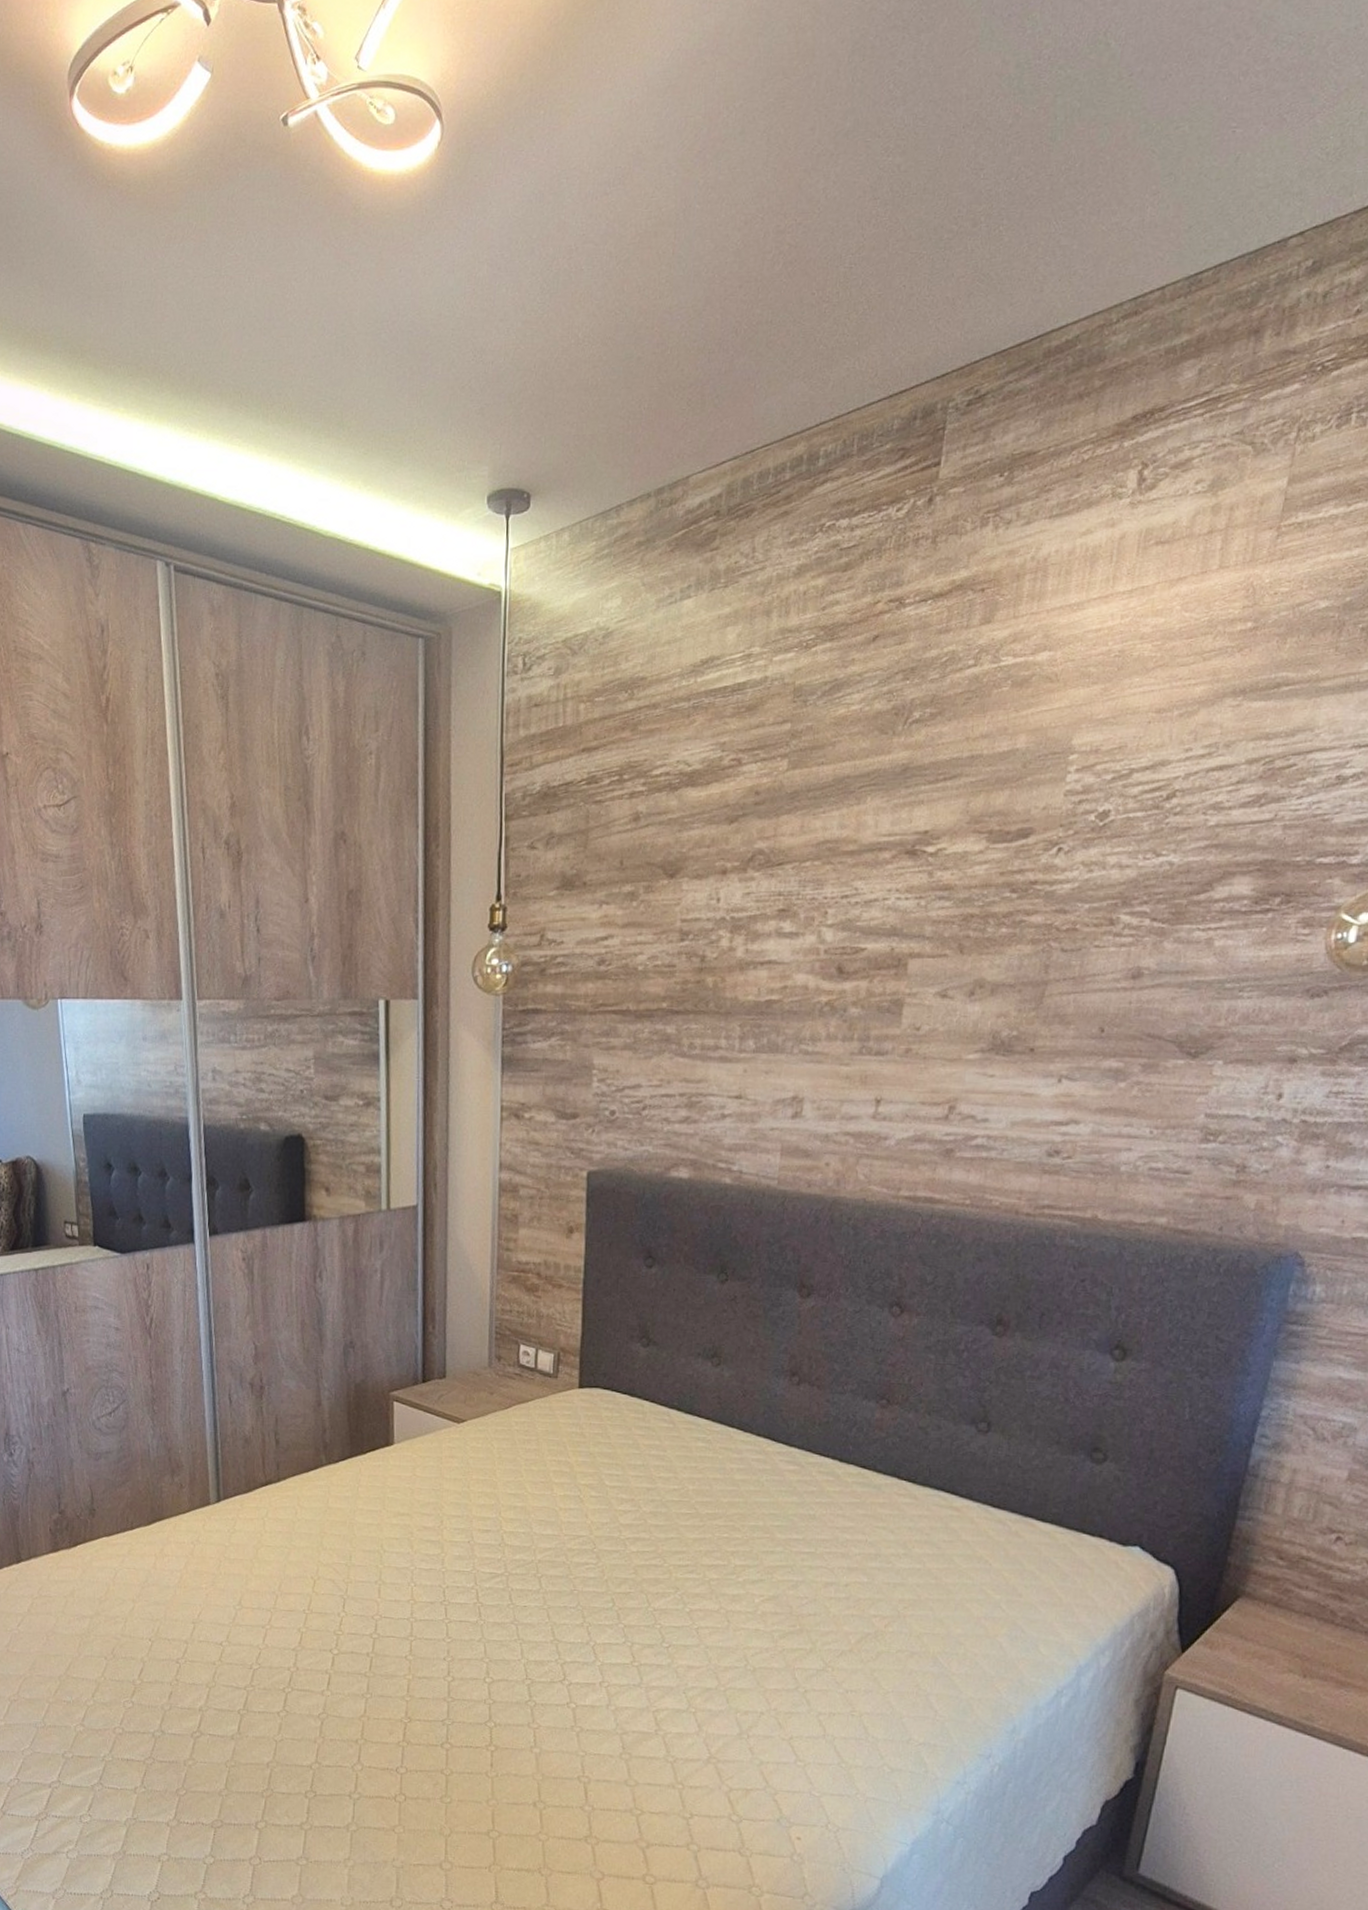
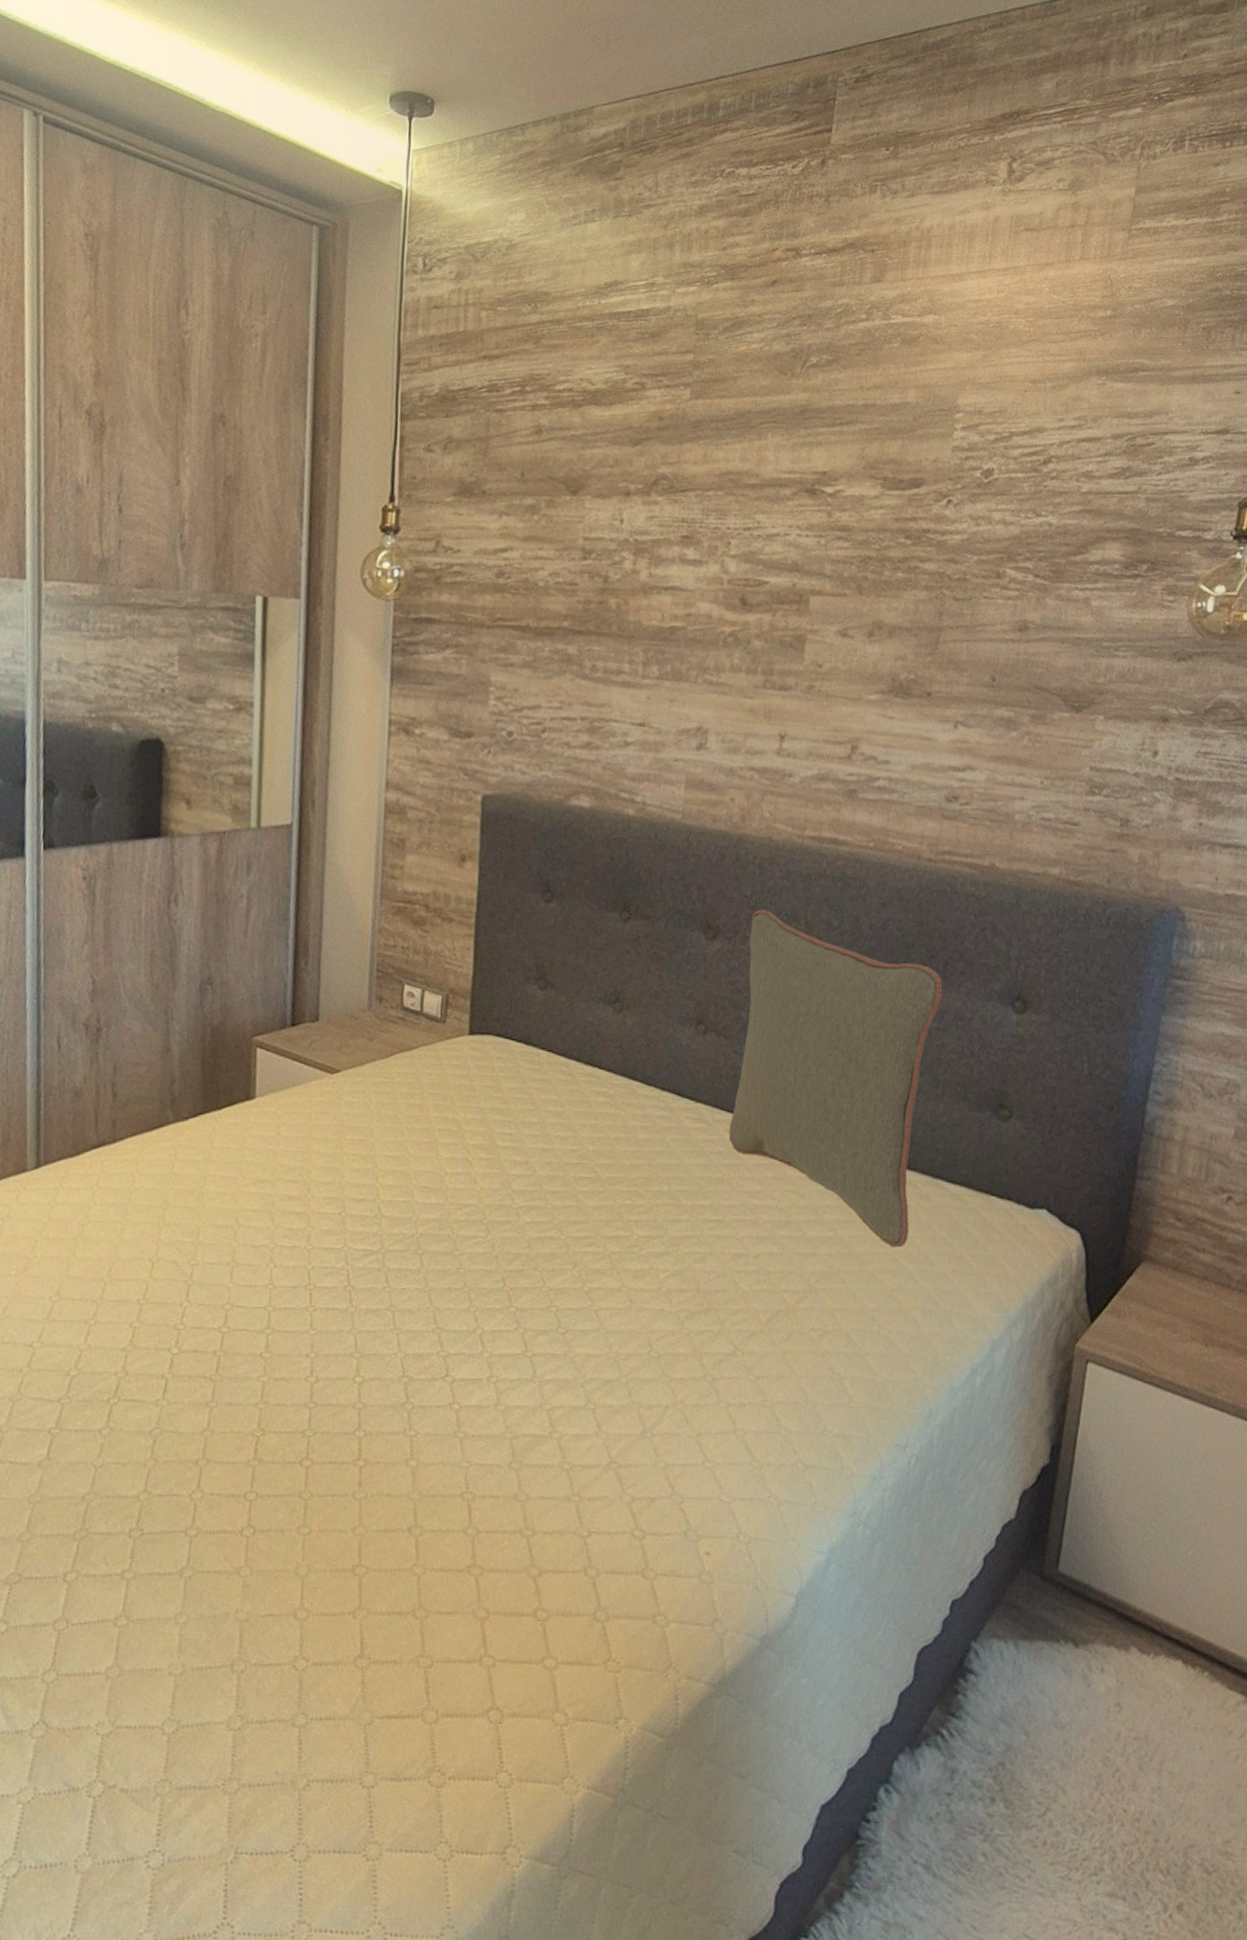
pillow: none [821,1267,1039,1580] -> present [728,909,943,1248]

